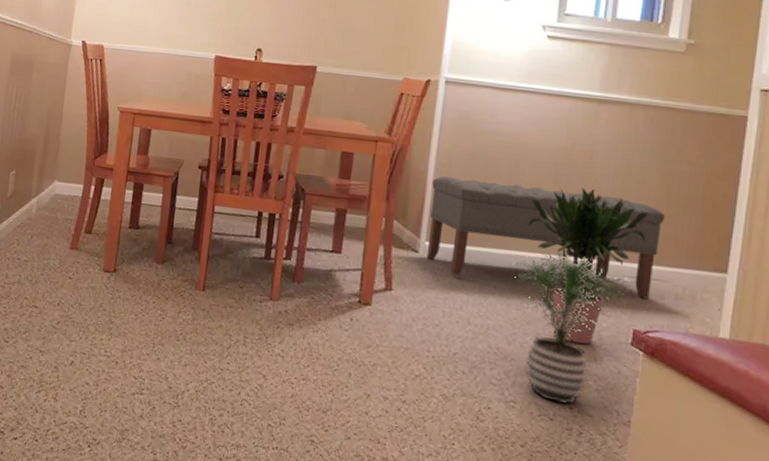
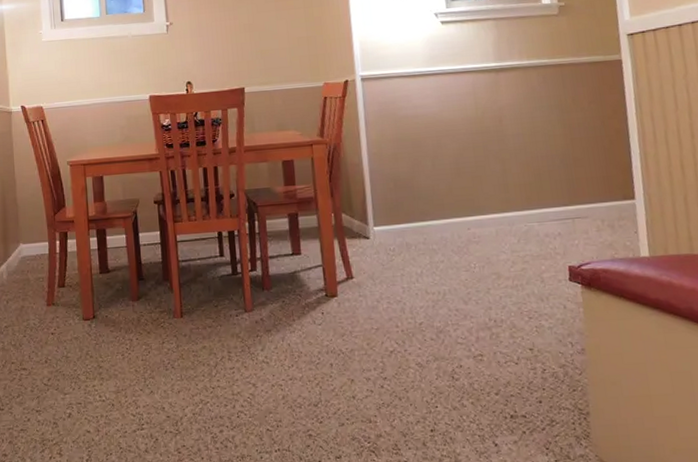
bench: present [426,176,666,300] -> none [368,152,576,253]
potted plant: present [514,250,626,405] -> none [455,209,556,348]
potted plant: present [528,187,649,345] -> none [457,149,562,290]

